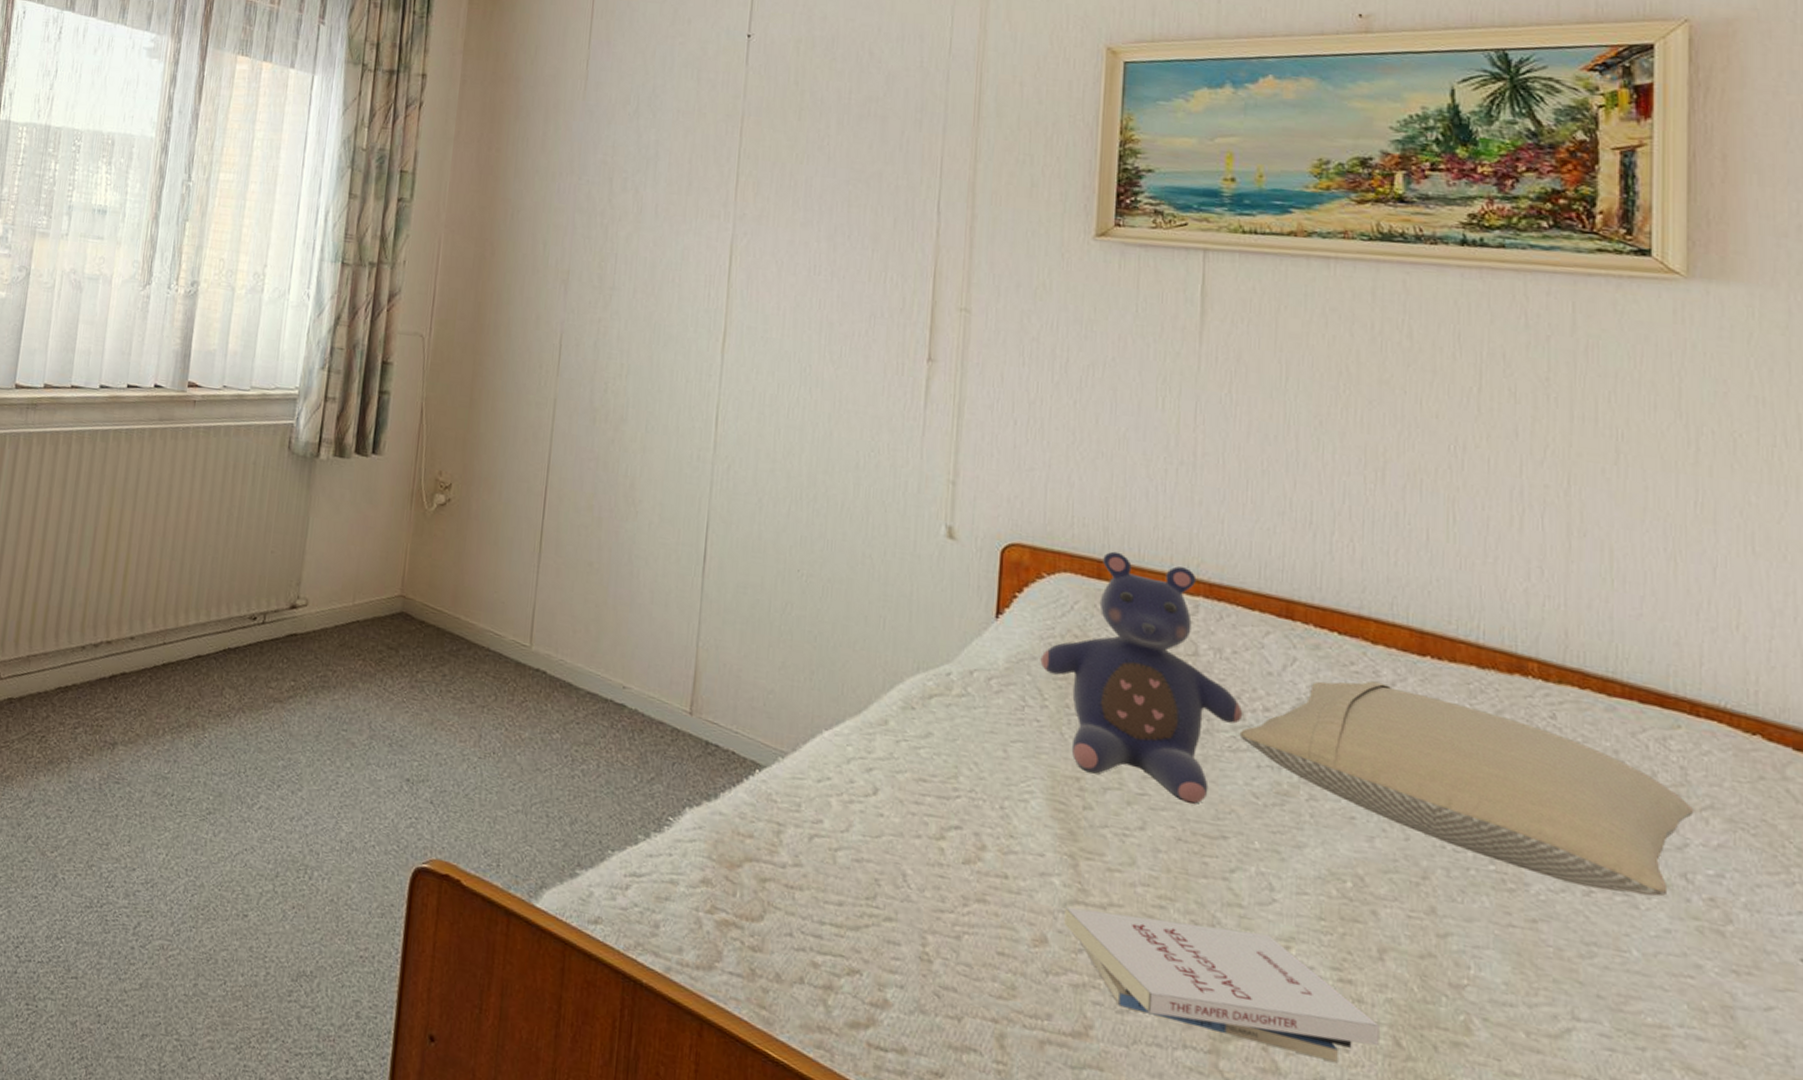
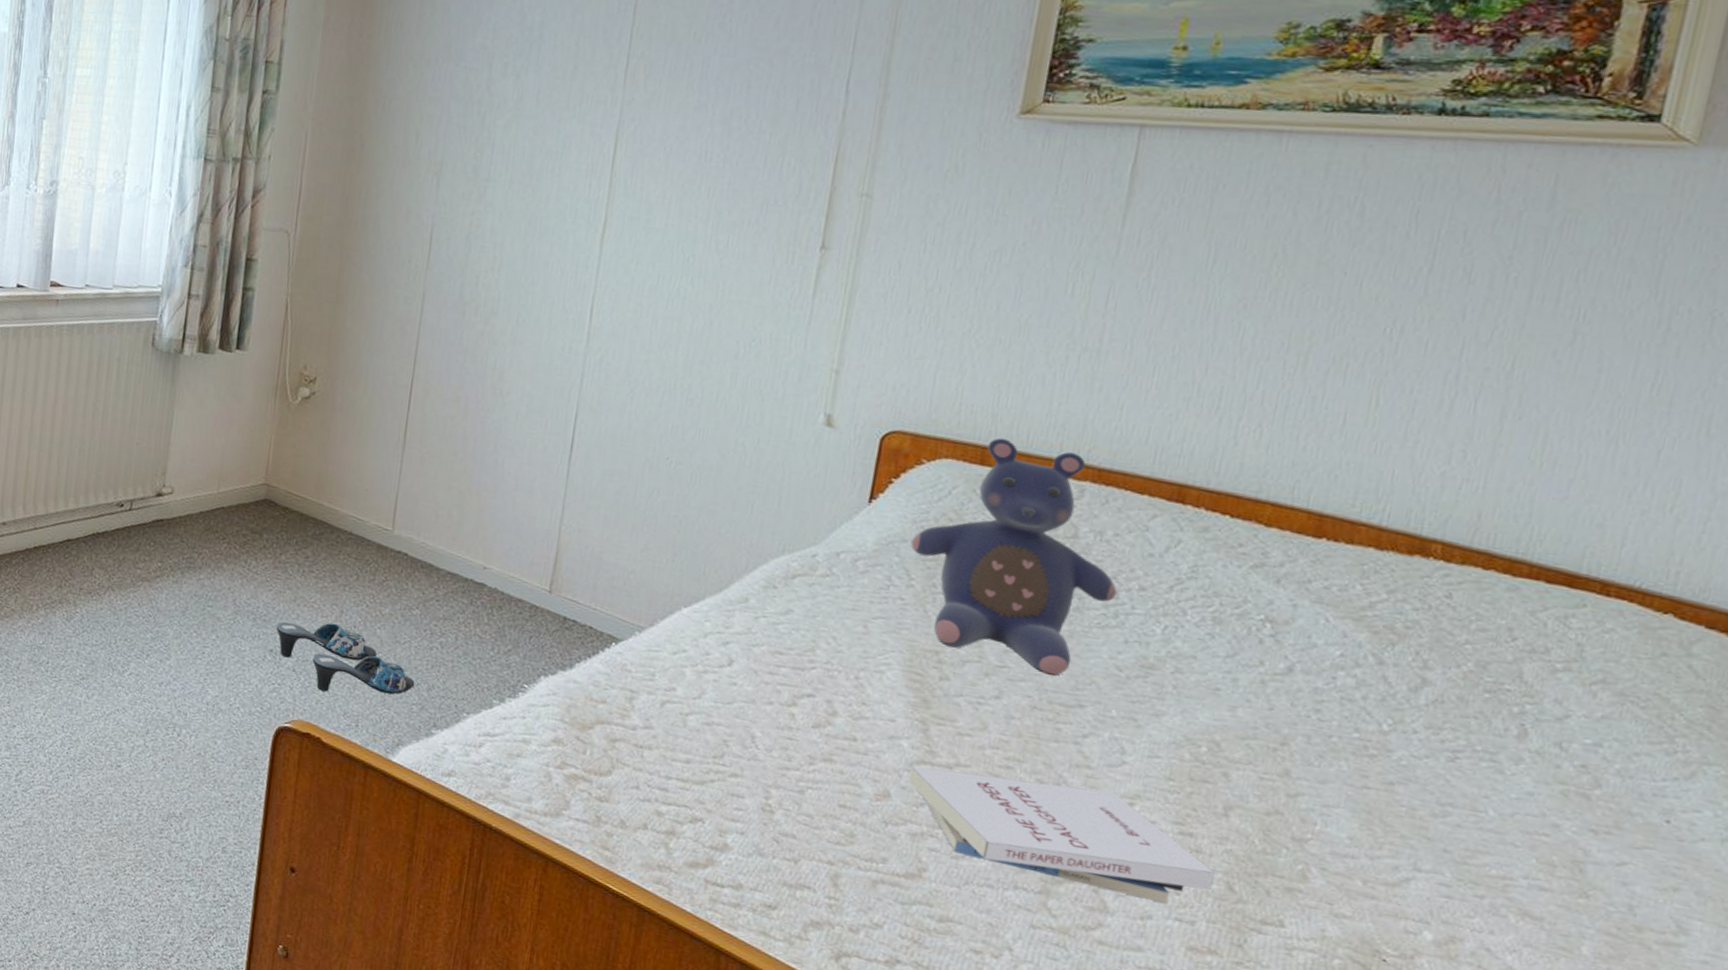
slippers: none [412,747,557,829] -> present [275,622,415,695]
pillow: present [1239,681,1694,897] -> none [1110,562,1584,763]

